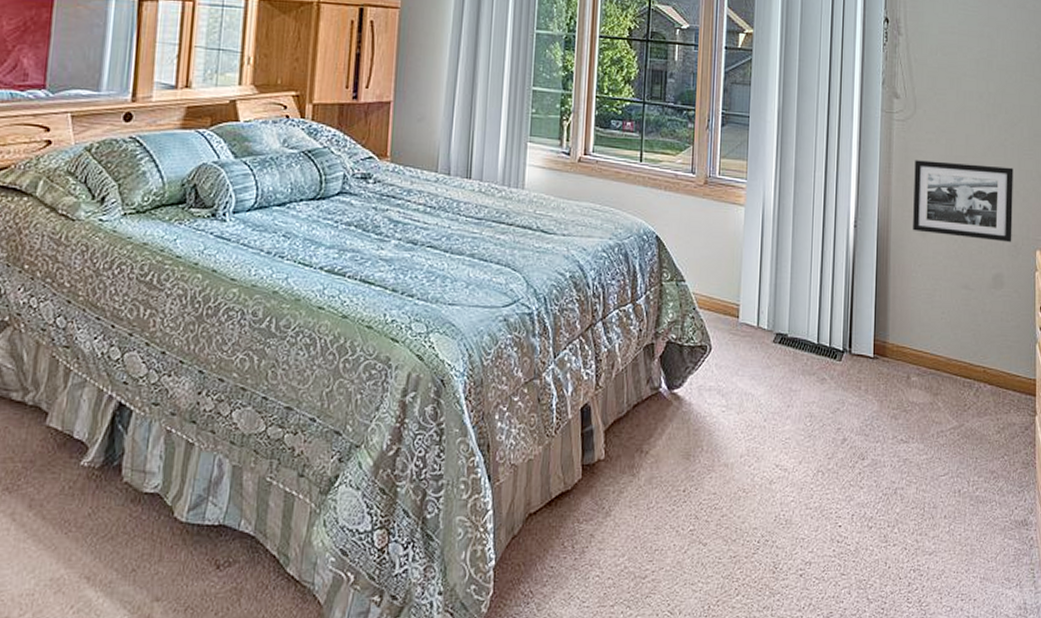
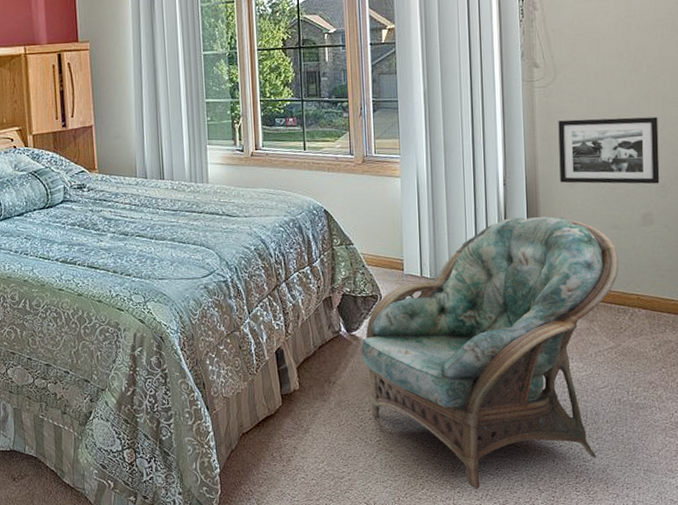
armchair: none [681,266,967,597] -> present [361,216,619,489]

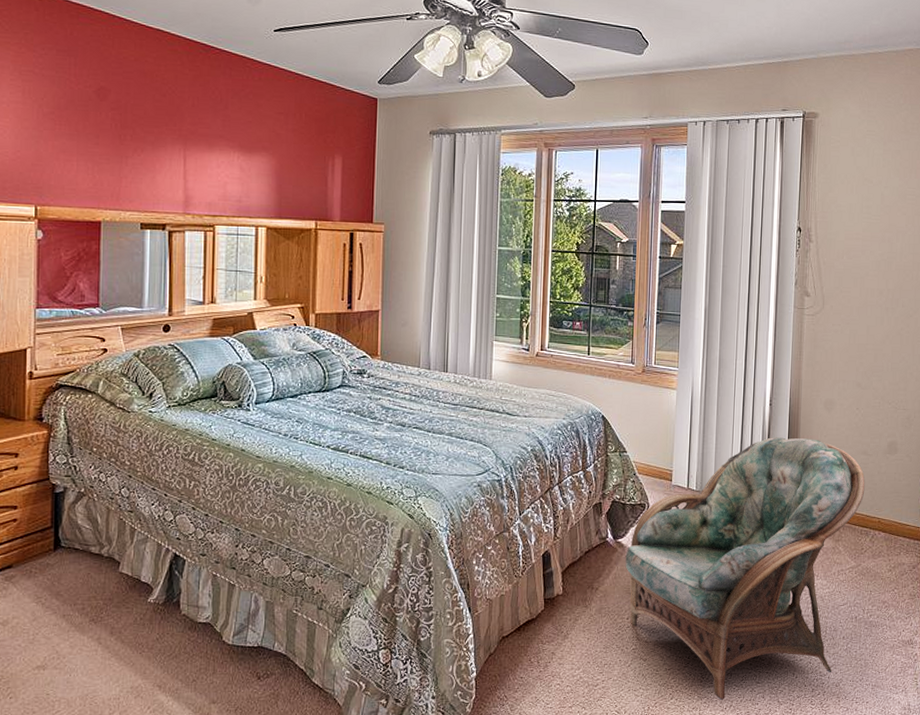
picture frame: present [558,116,660,184] -> none [820,348,908,416]

